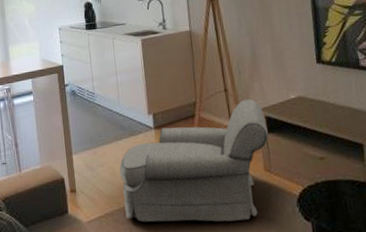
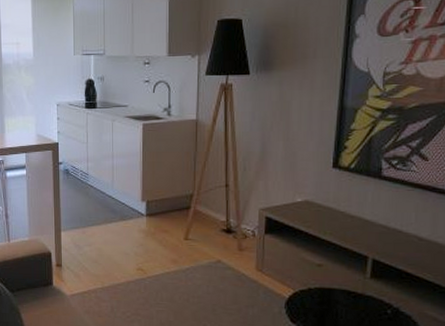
armchair: present [119,99,269,222] -> none [107,197,266,314]

